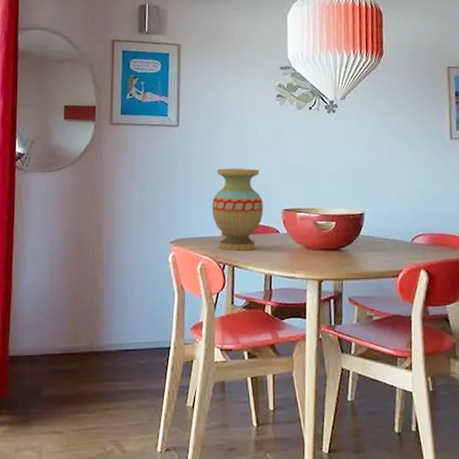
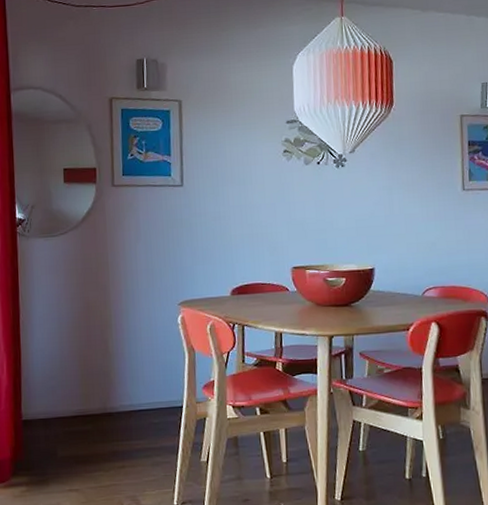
vase: present [211,168,264,251] -> none [219,227,273,310]

